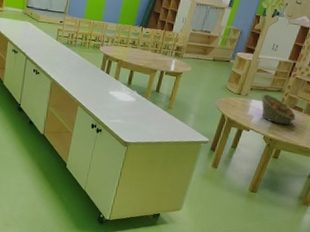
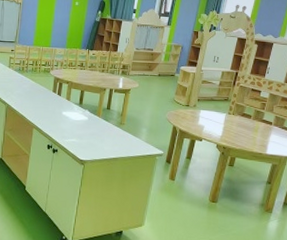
fruit basket: present [261,94,296,126] -> none [209,104,246,133]

